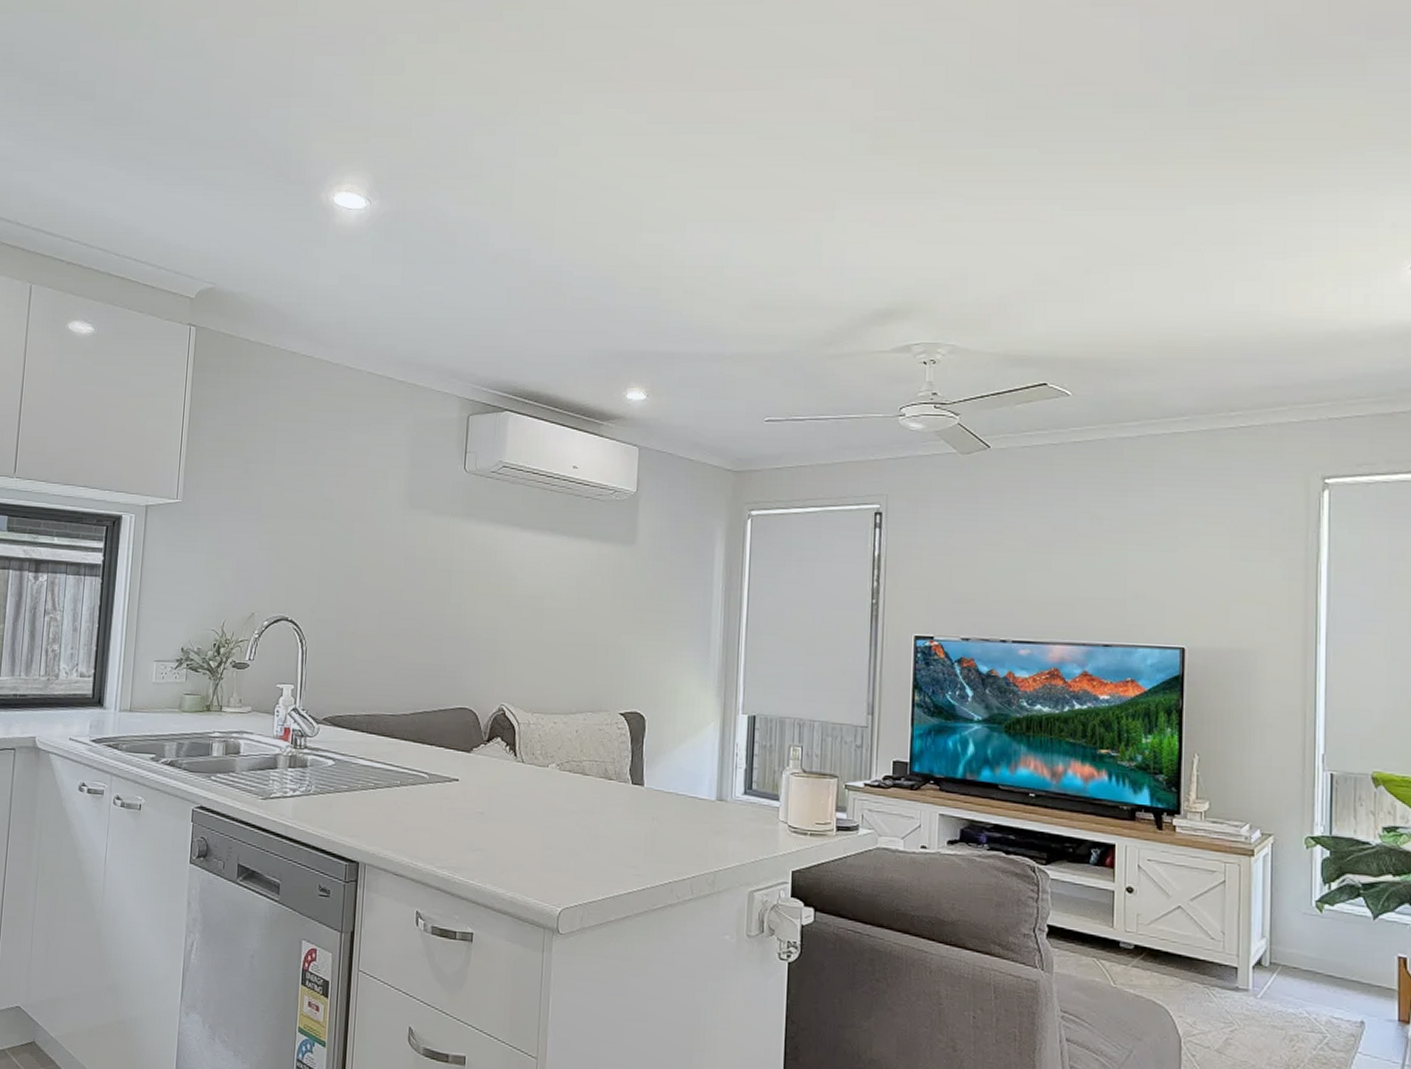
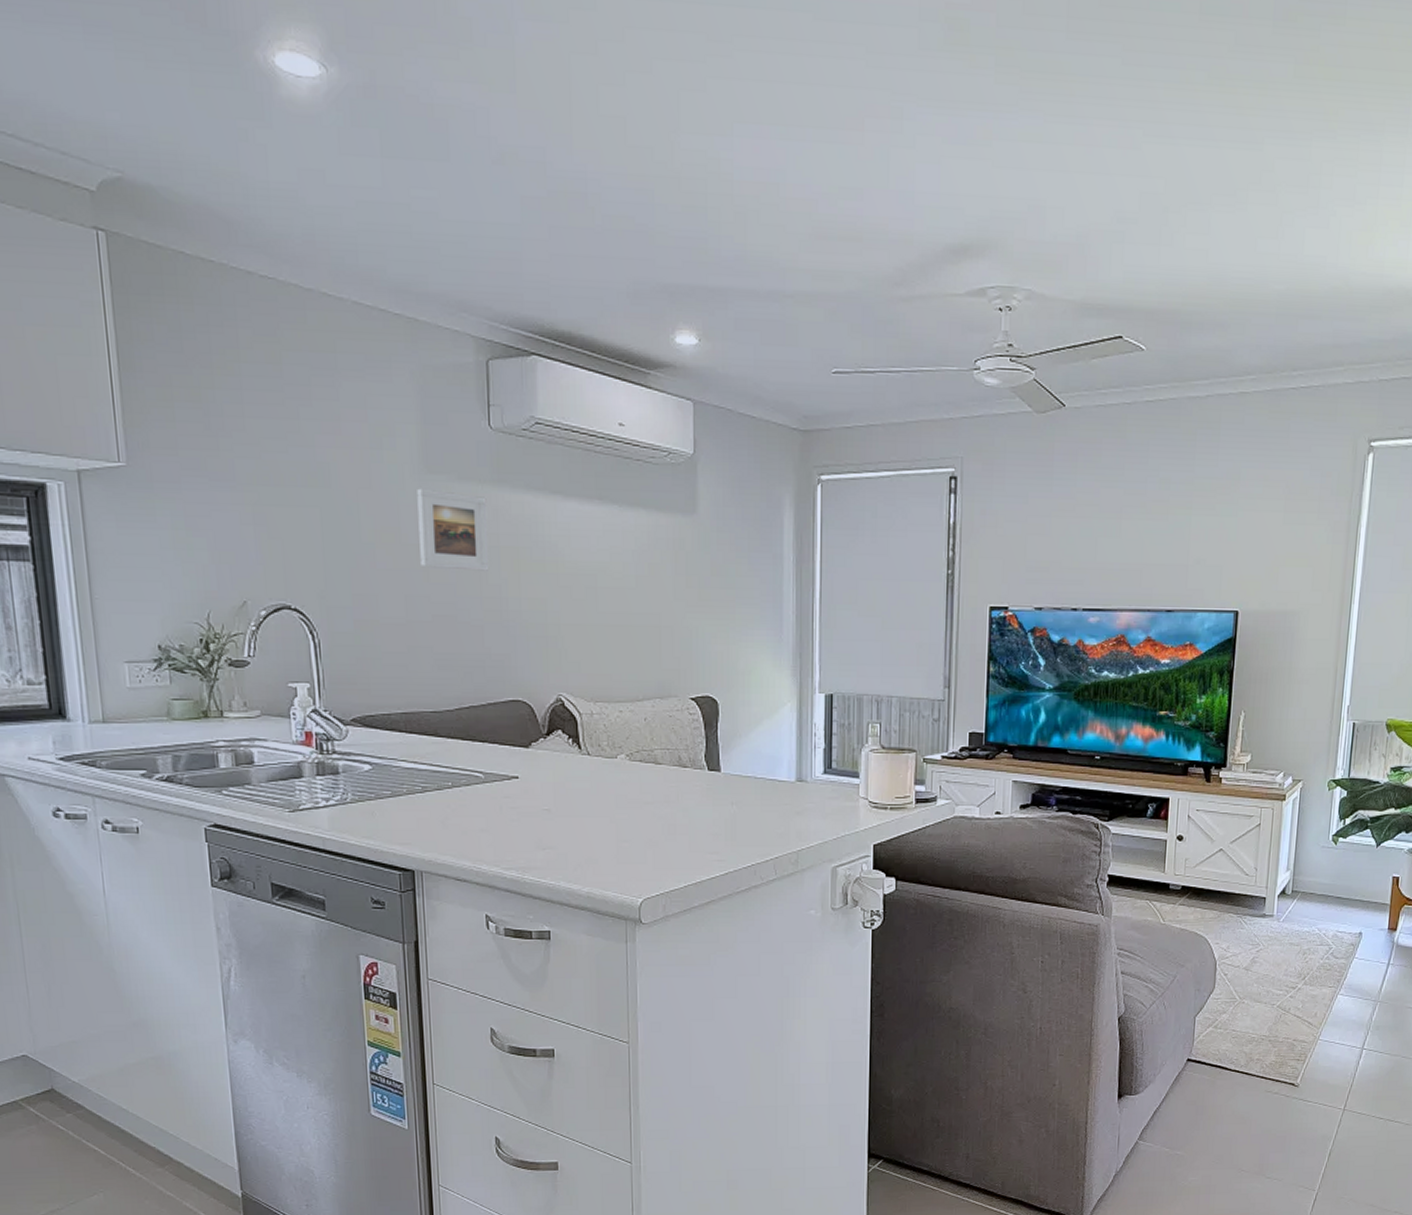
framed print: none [396,520,456,592] -> present [417,488,490,571]

